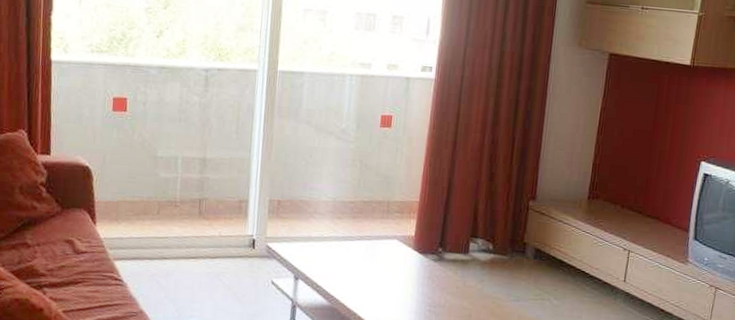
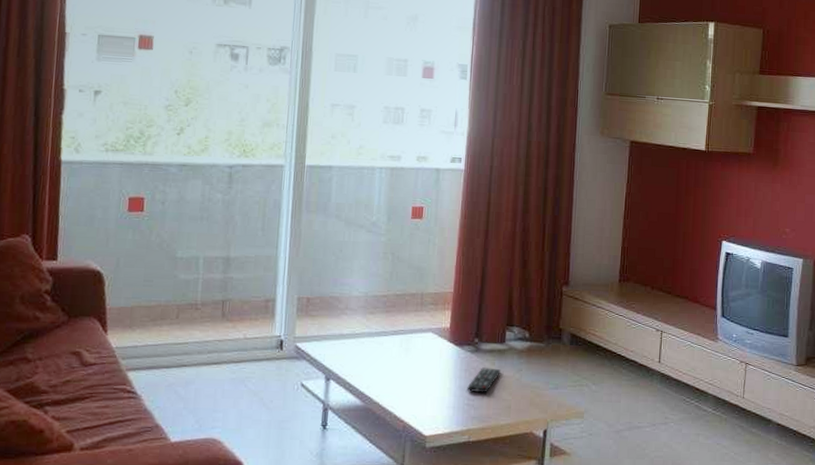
remote control: none [429,276,464,301] -> present [467,367,502,393]

